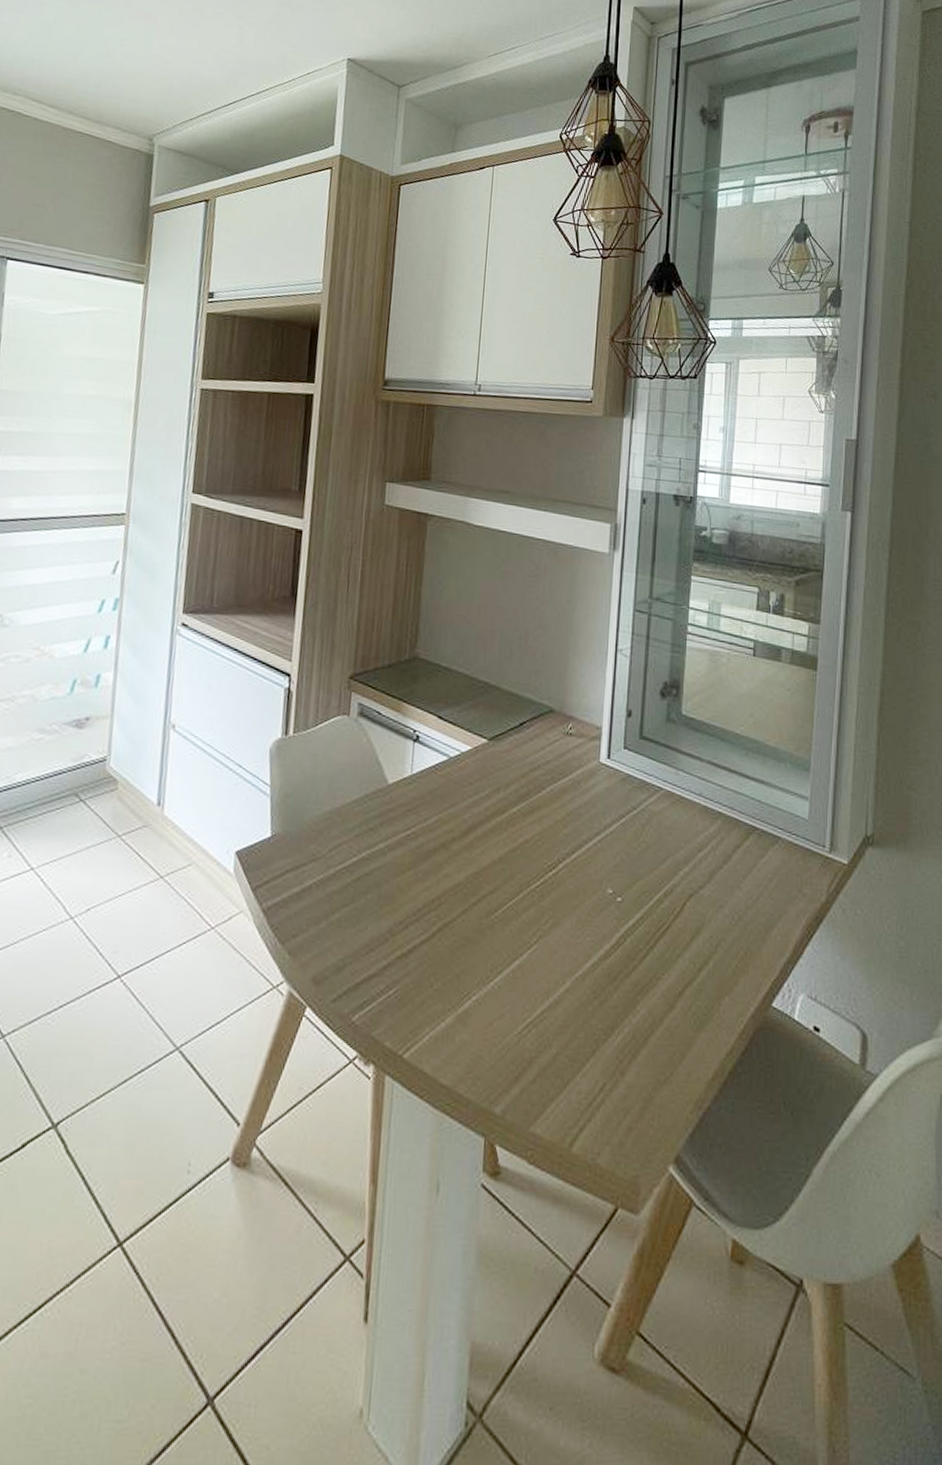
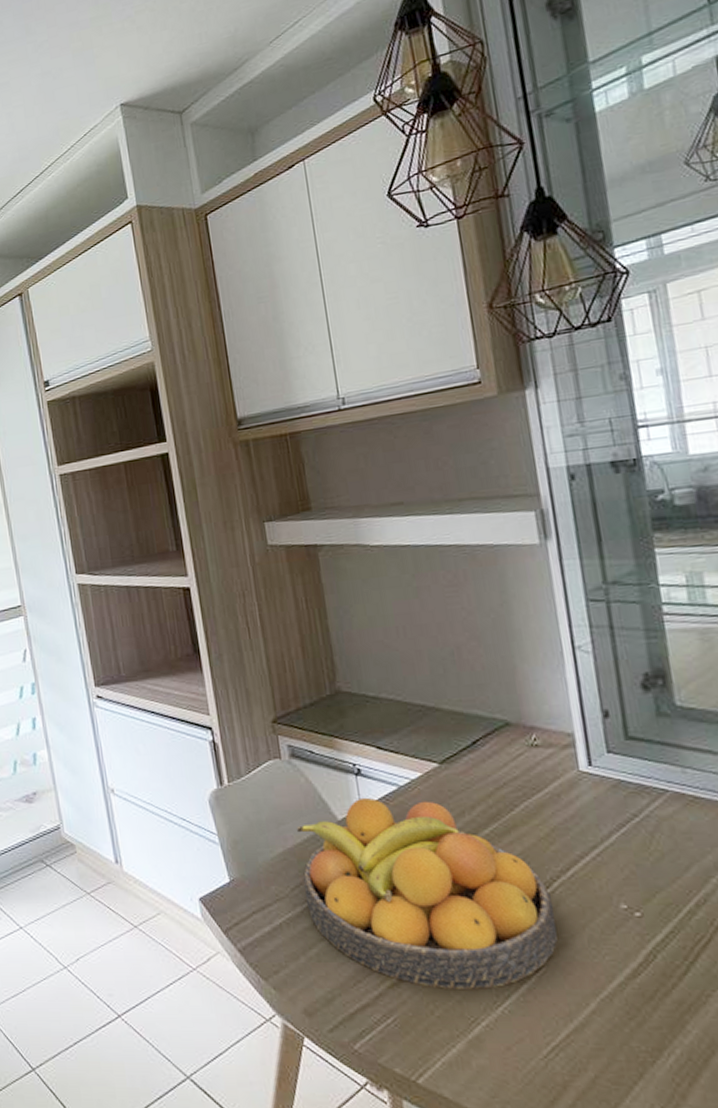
fruit bowl: none [339,764,556,964] -> present [297,797,559,989]

